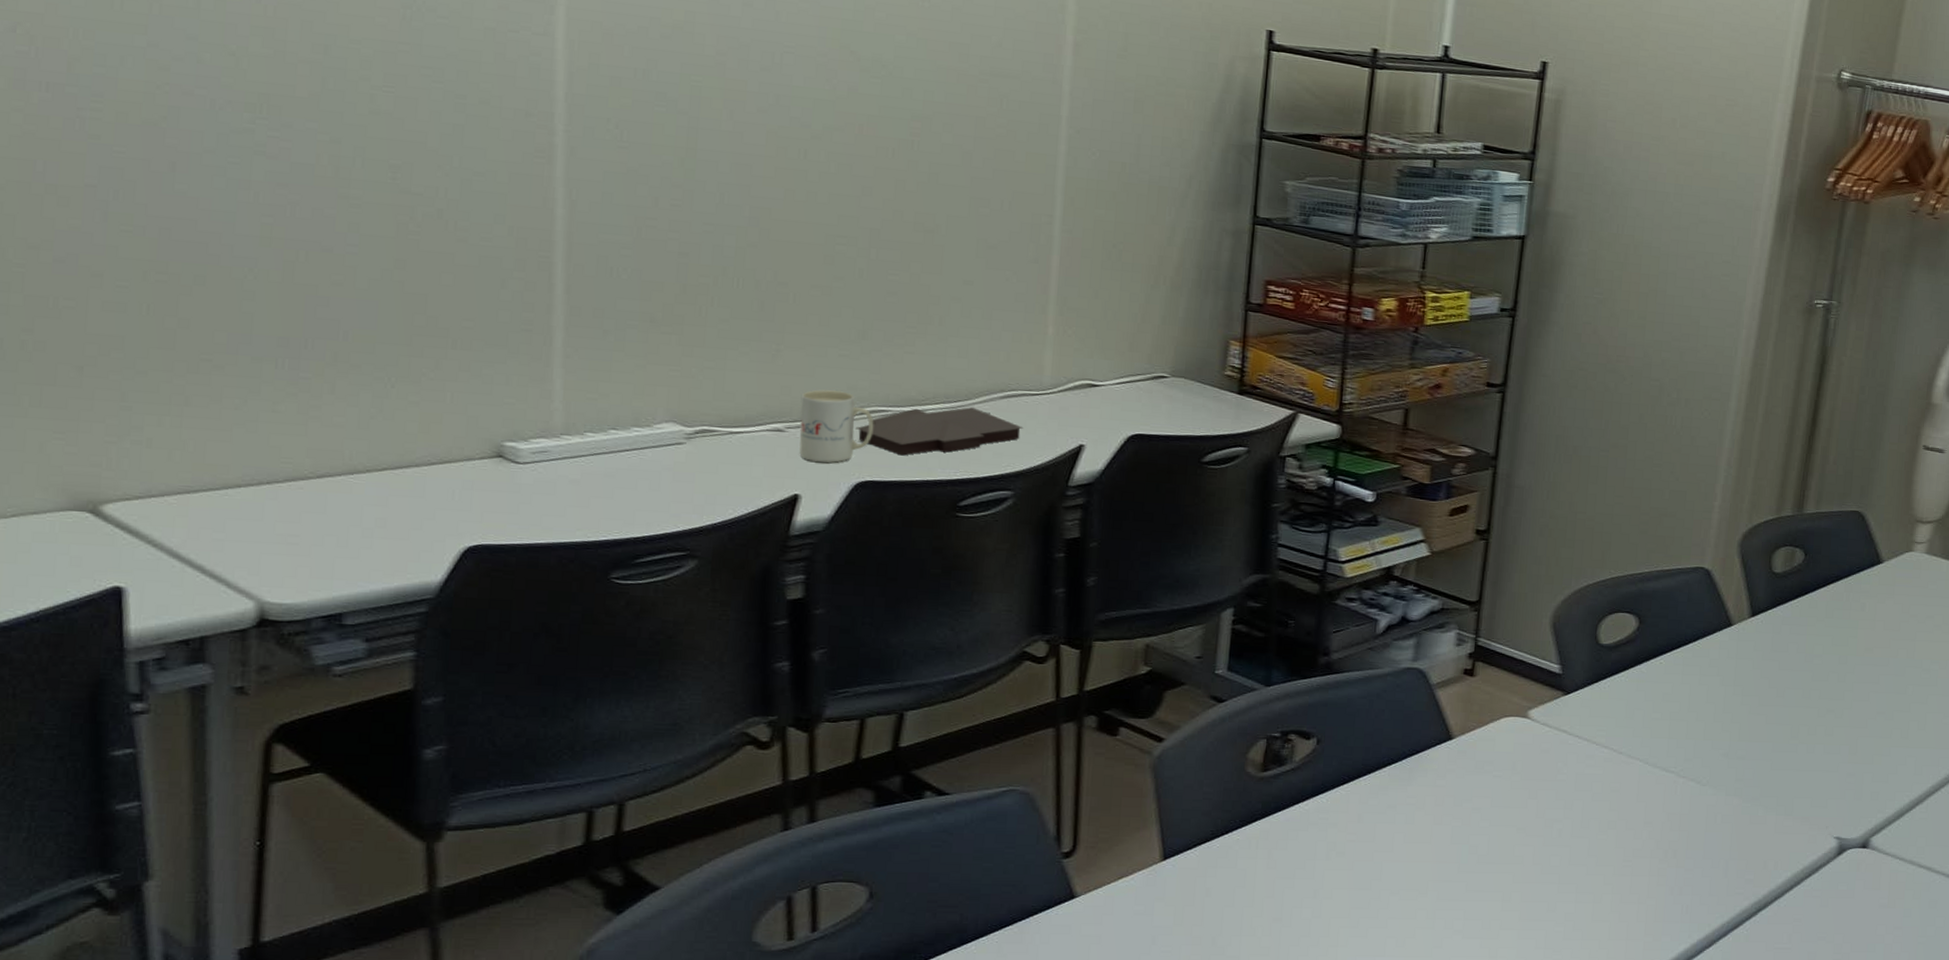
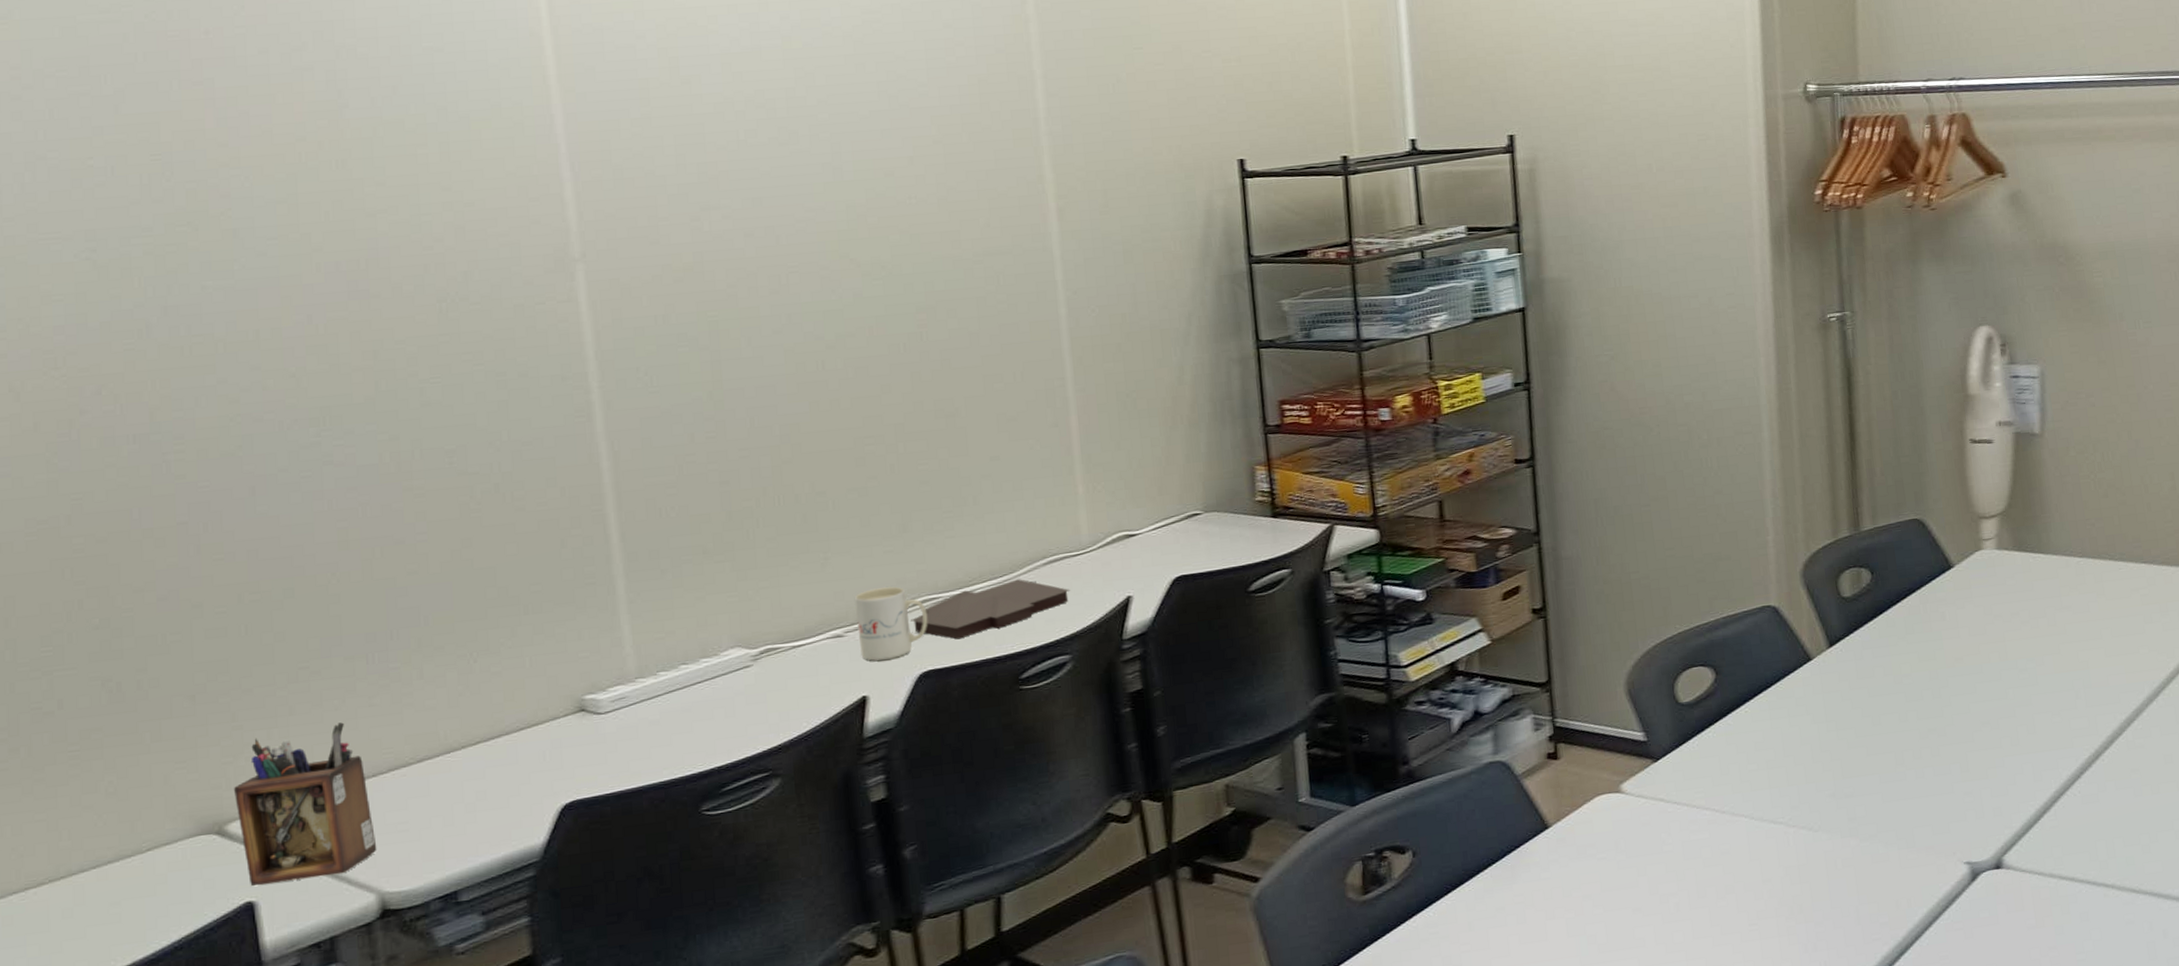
desk organizer: none [114,422,263,576] -> present [234,722,377,886]

